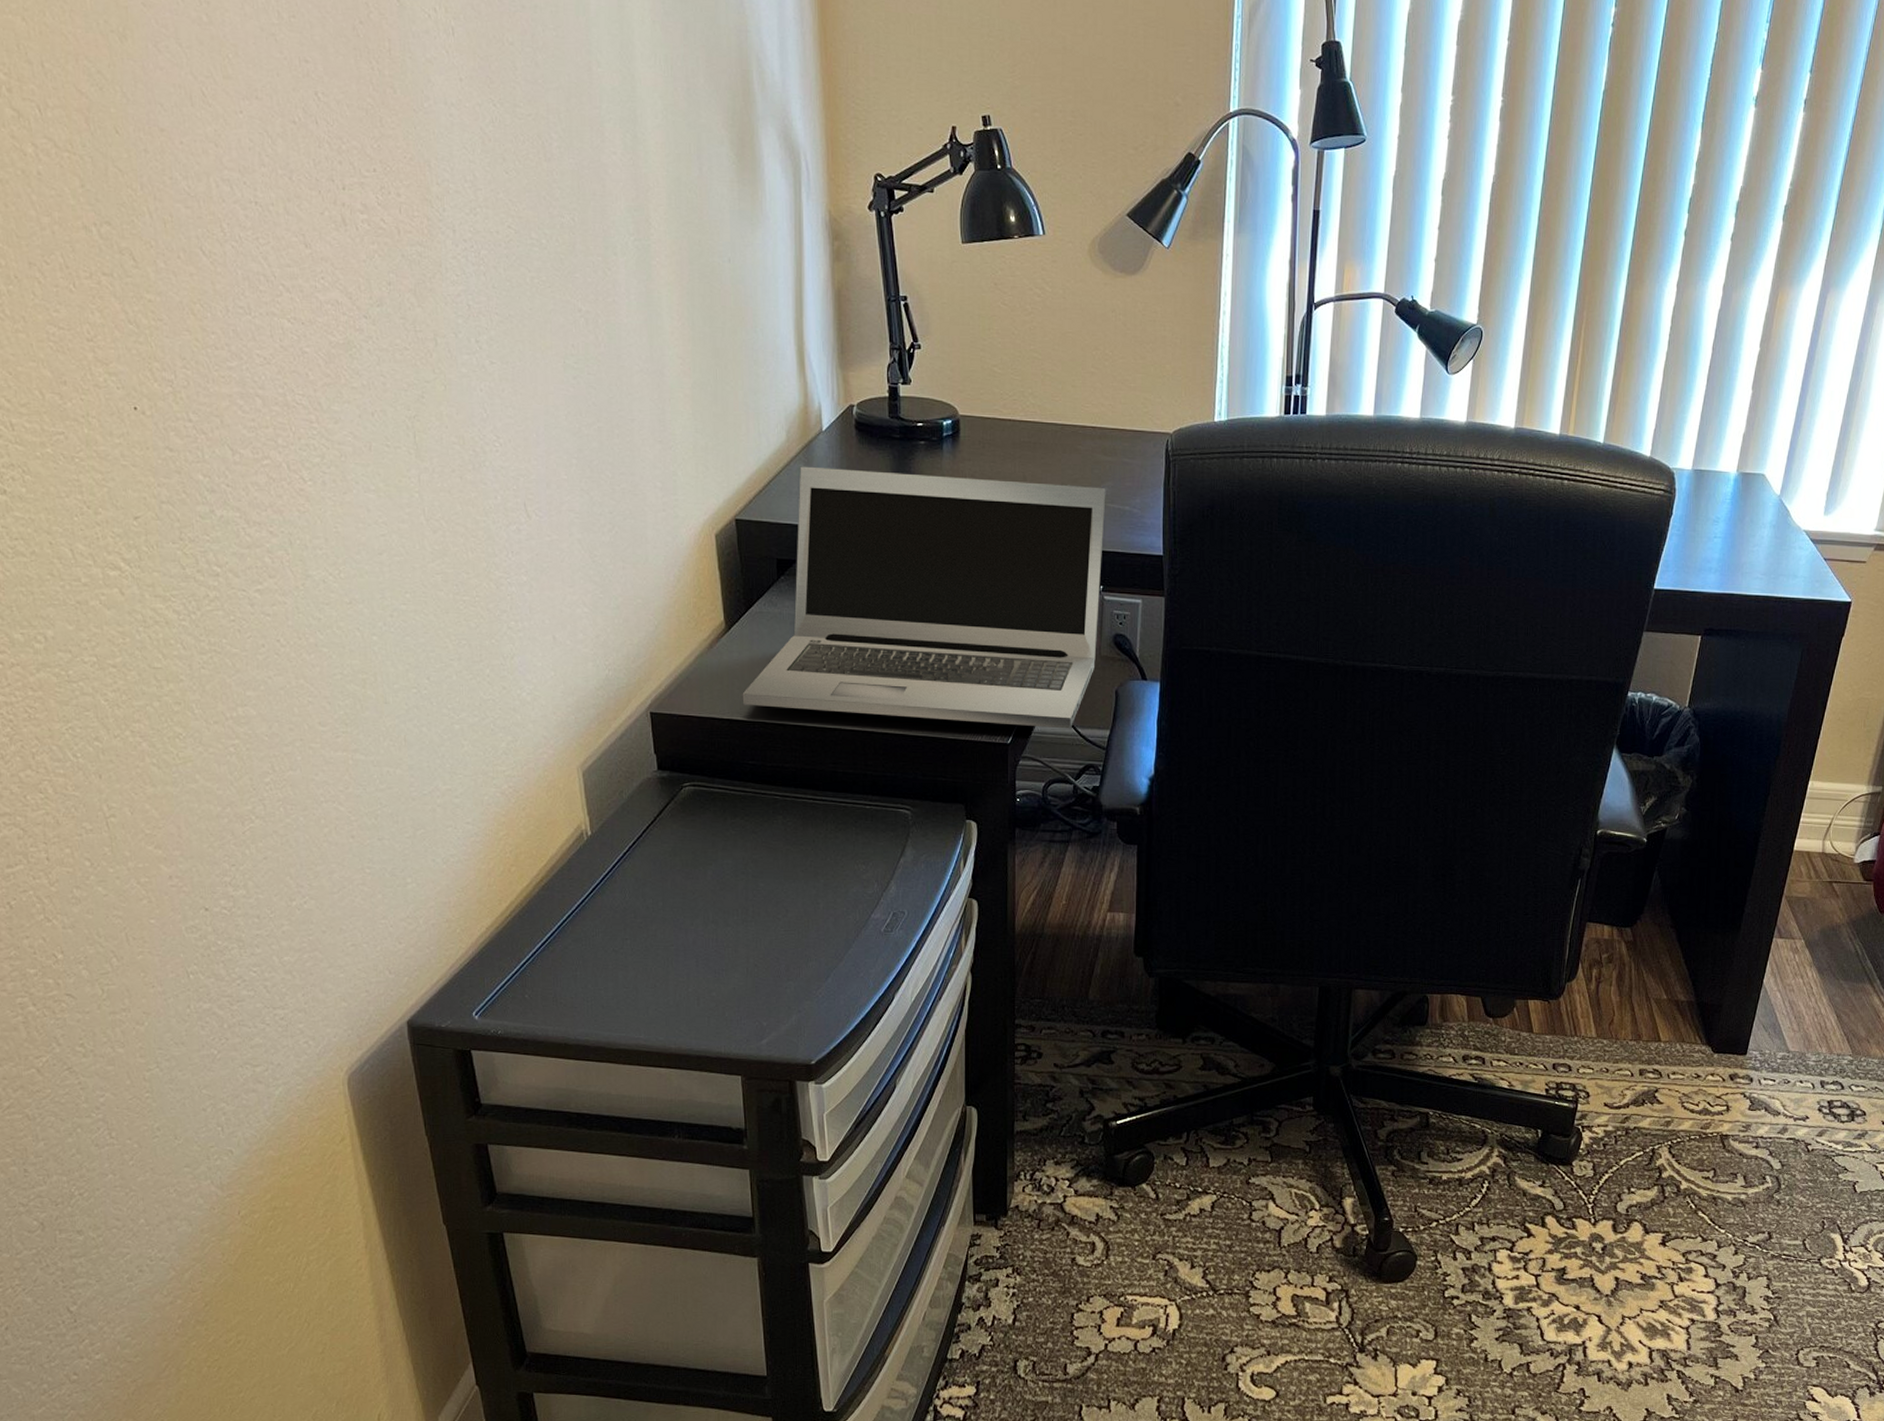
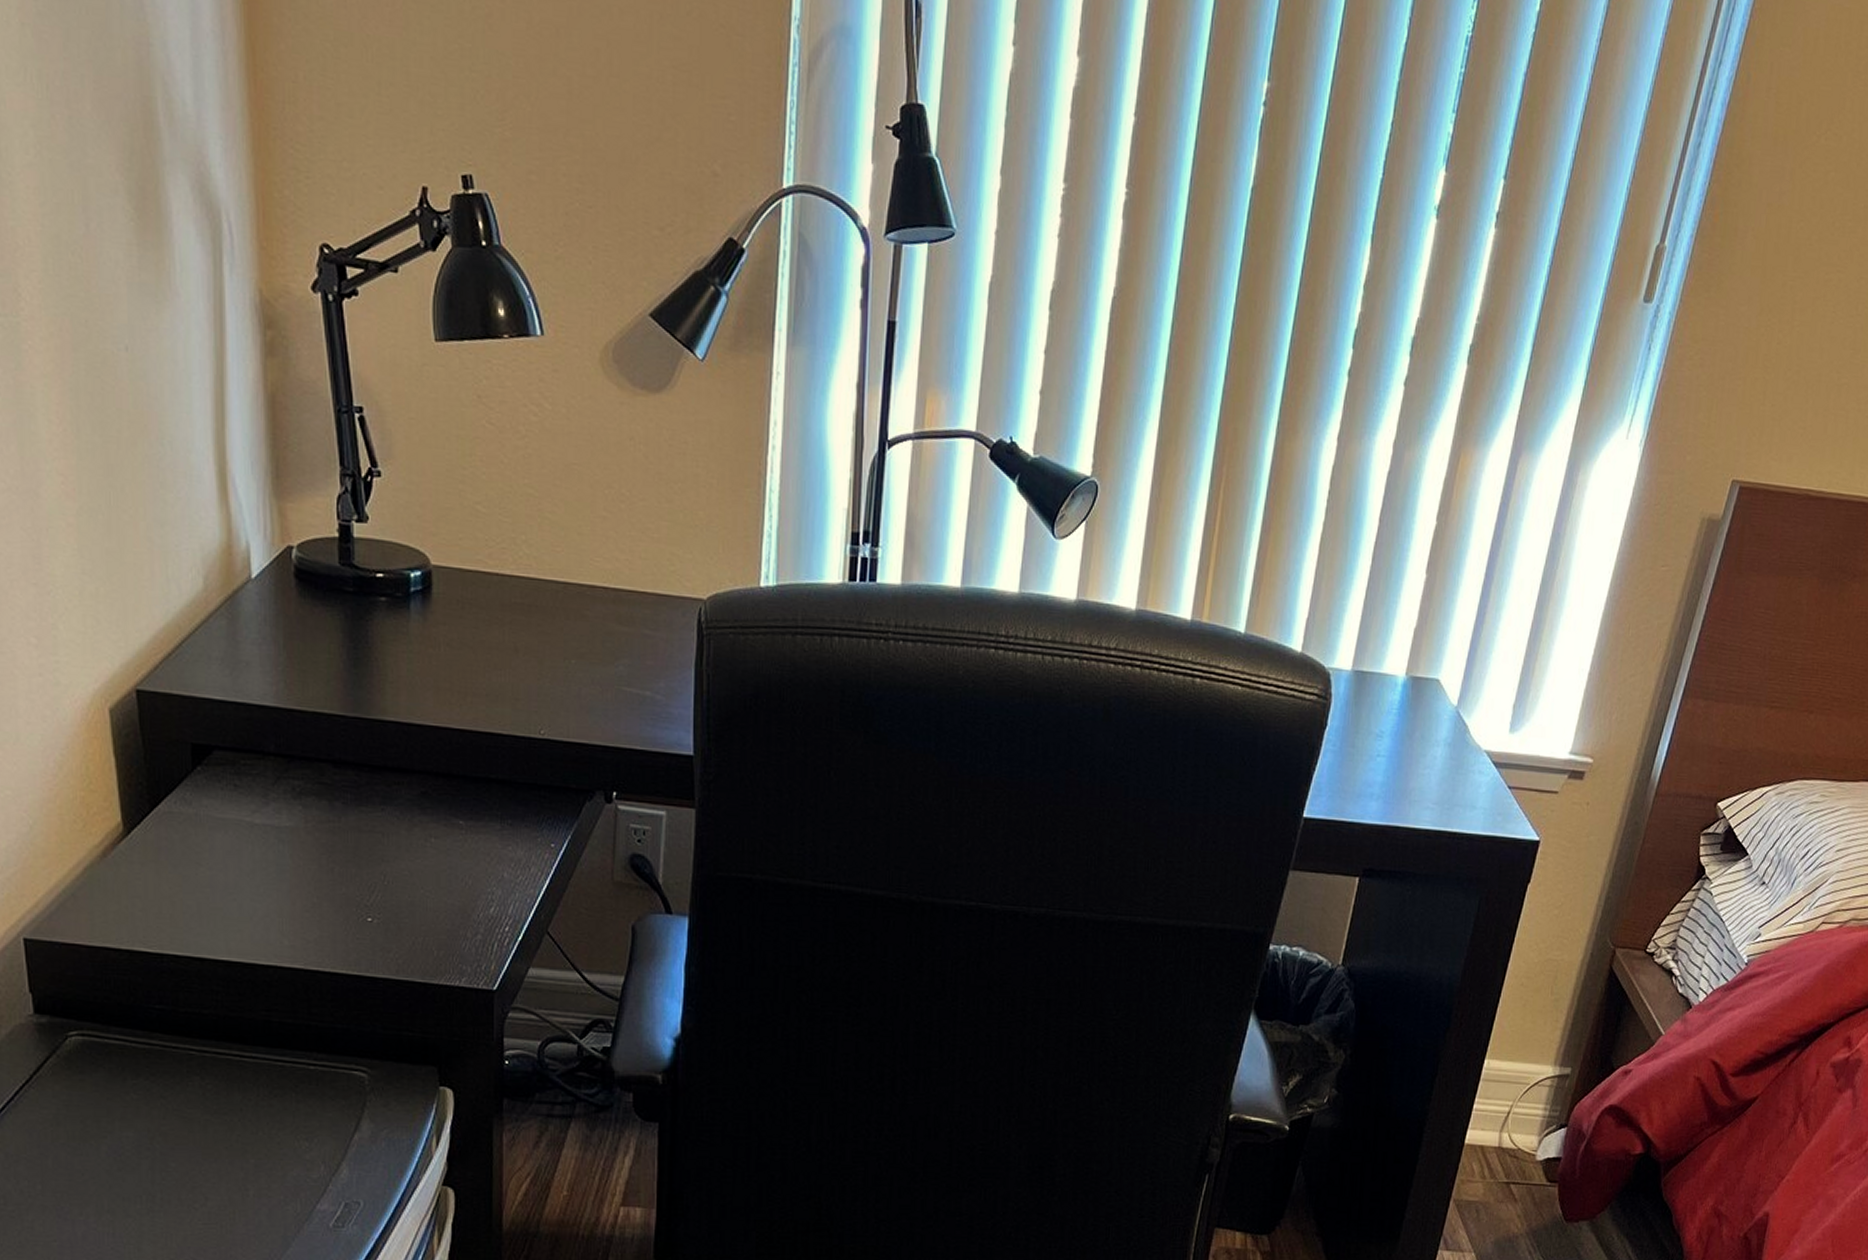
laptop: present [742,466,1106,729] -> none [146,623,621,974]

